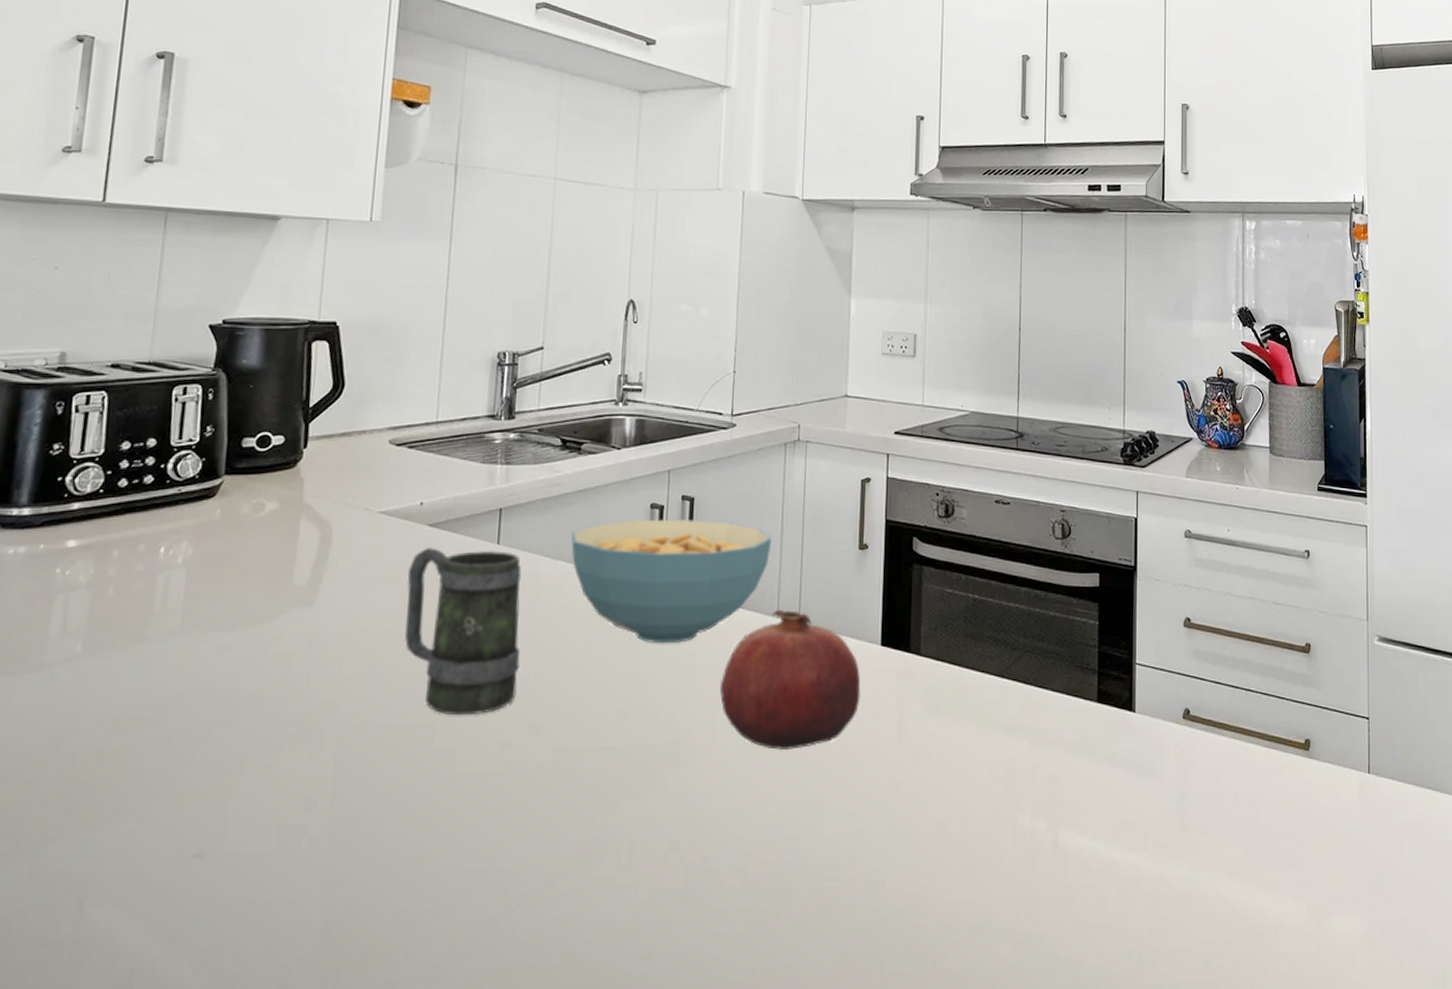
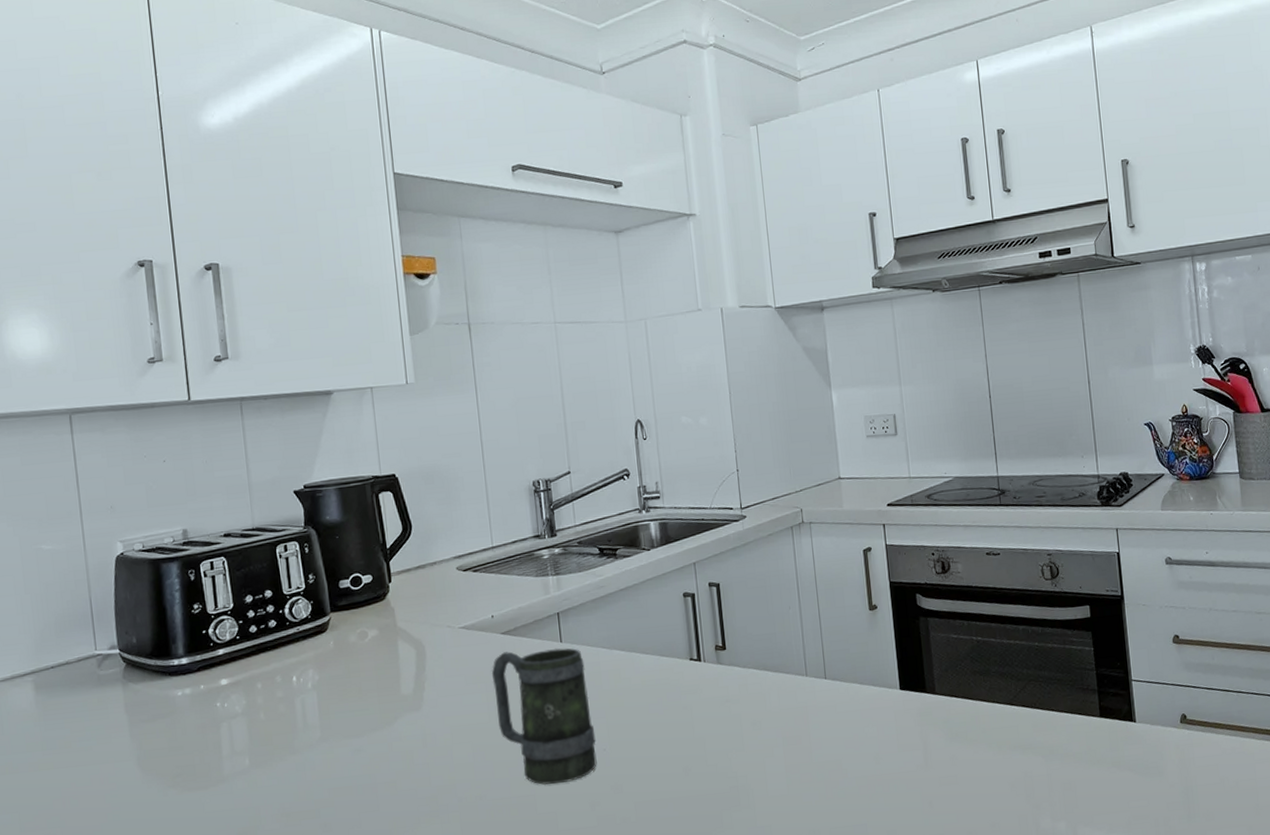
cereal bowl: present [570,519,772,644] -> none [619,601,793,709]
fruit: present [719,609,861,751] -> none [765,668,888,786]

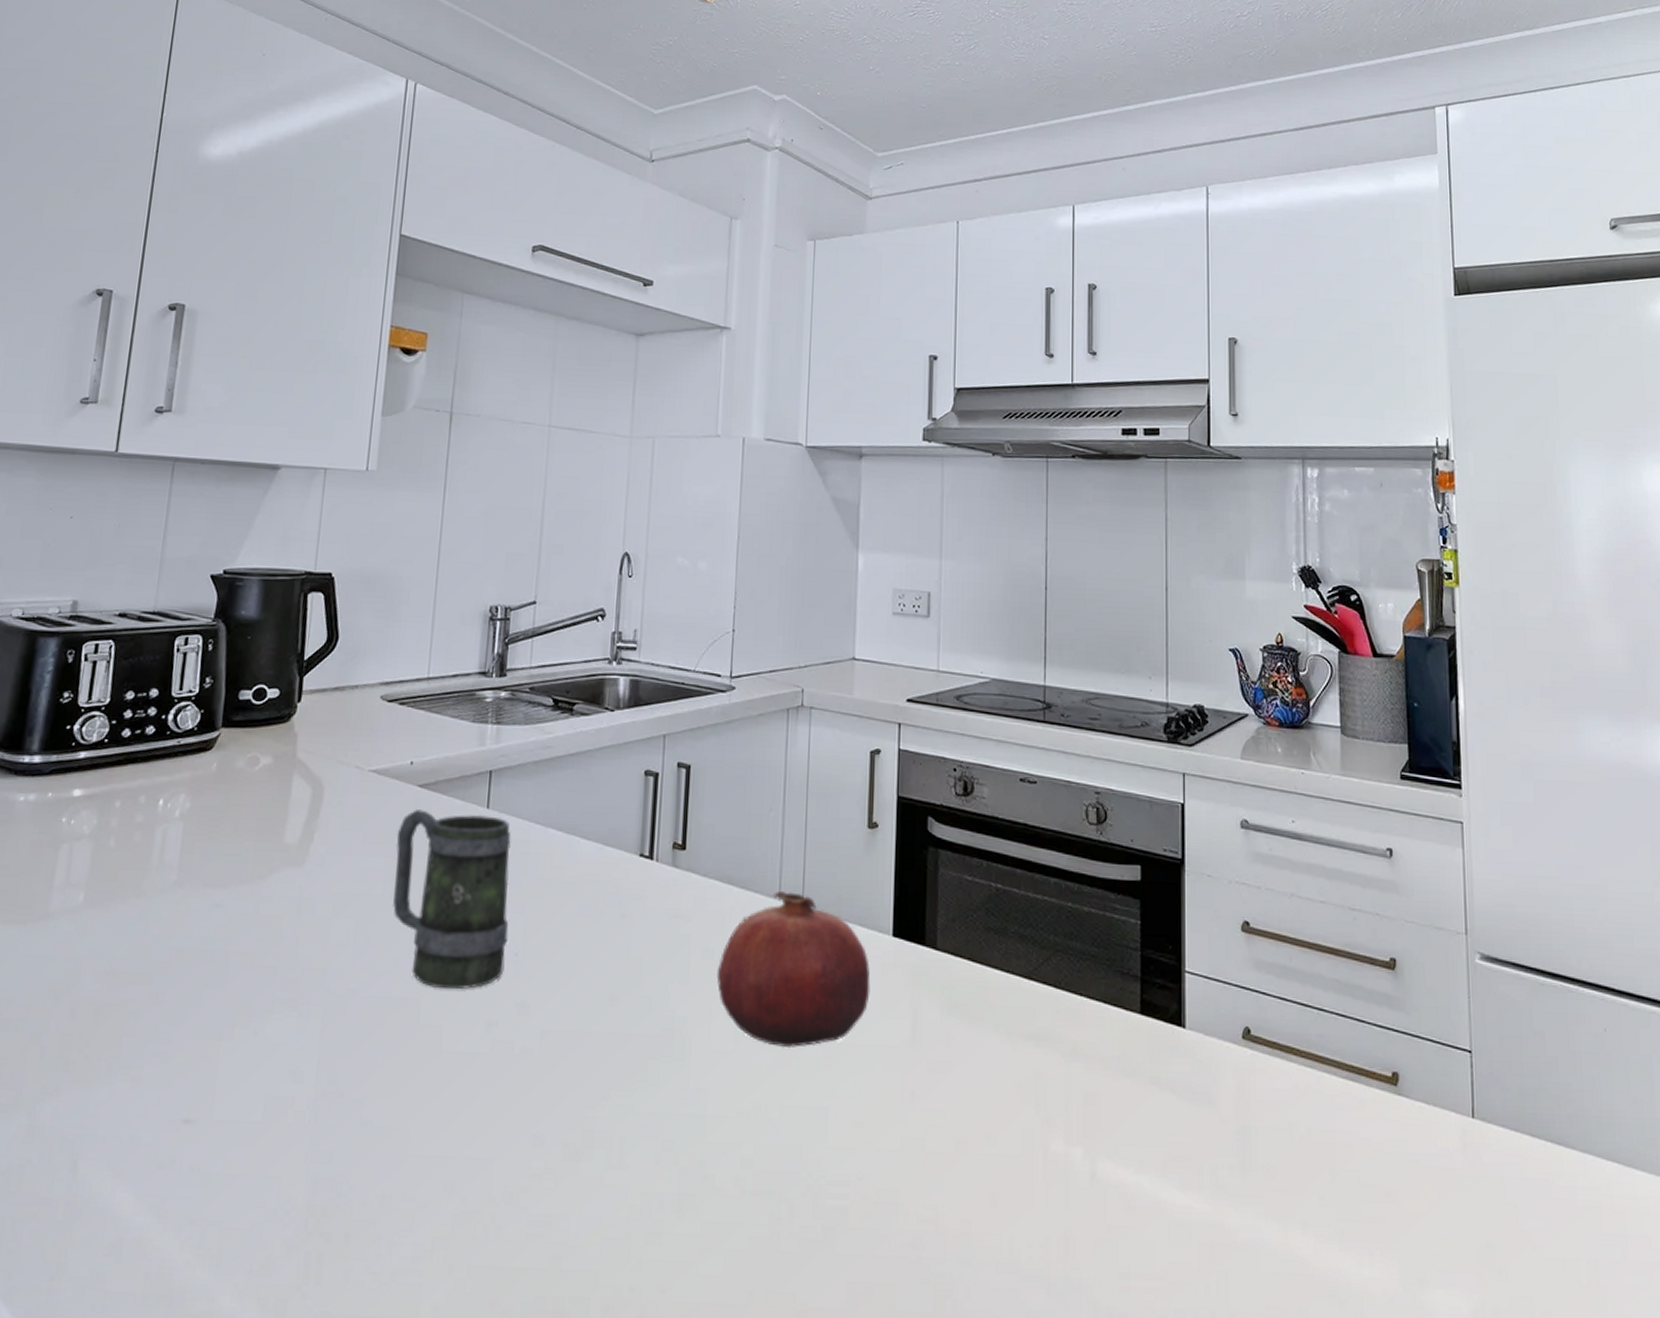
fruit: none [765,668,888,786] -> present [716,890,871,1049]

